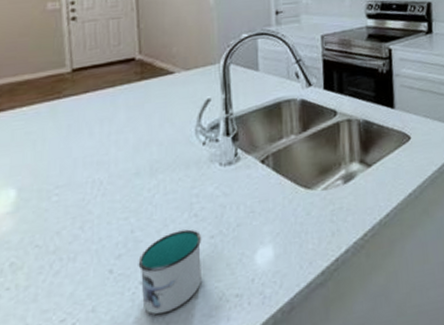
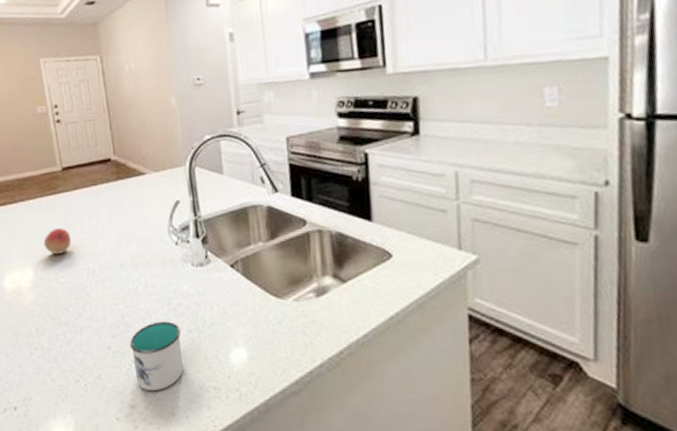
fruit: none [37,137,74,168] -> present [44,228,71,254]

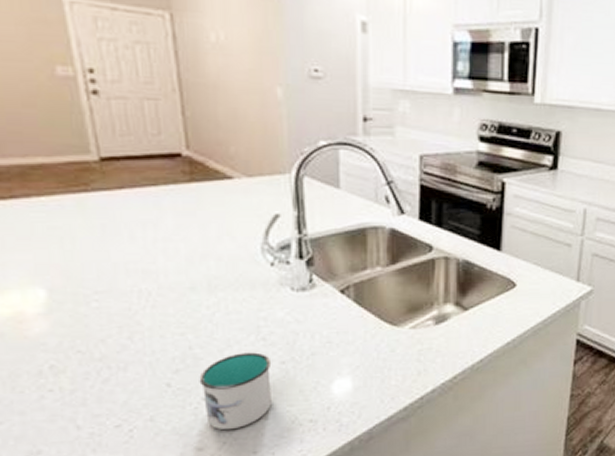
fruit: present [44,228,71,254] -> none [66,238,113,271]

